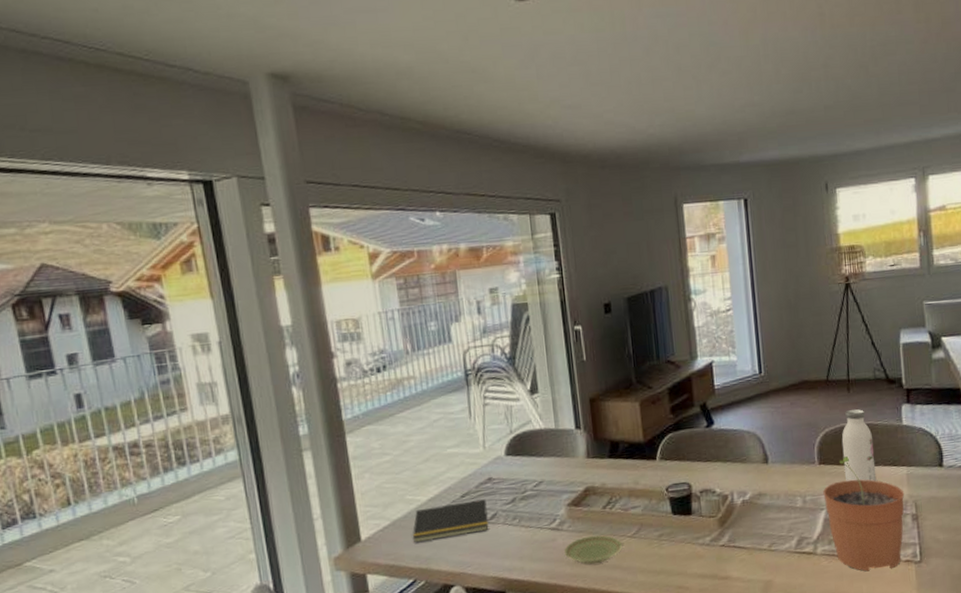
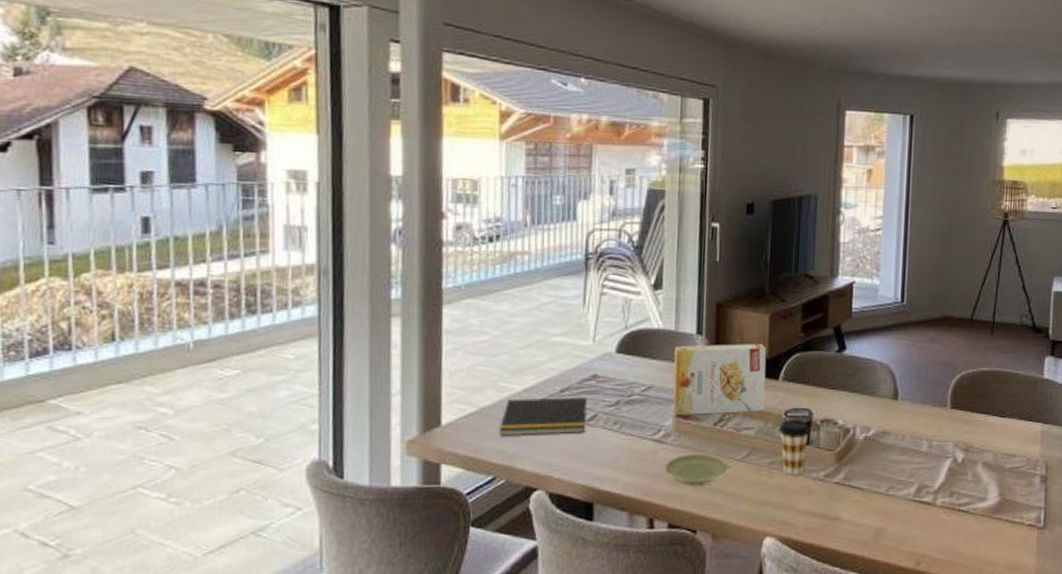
cereal box: none [558,430,647,504] -> present [672,344,767,415]
coffee cup: none [662,493,692,544] -> present [778,419,811,475]
plant pot: present [823,456,905,572] -> none [951,404,1036,532]
water bottle: present [841,409,877,482] -> none [976,354,1011,435]

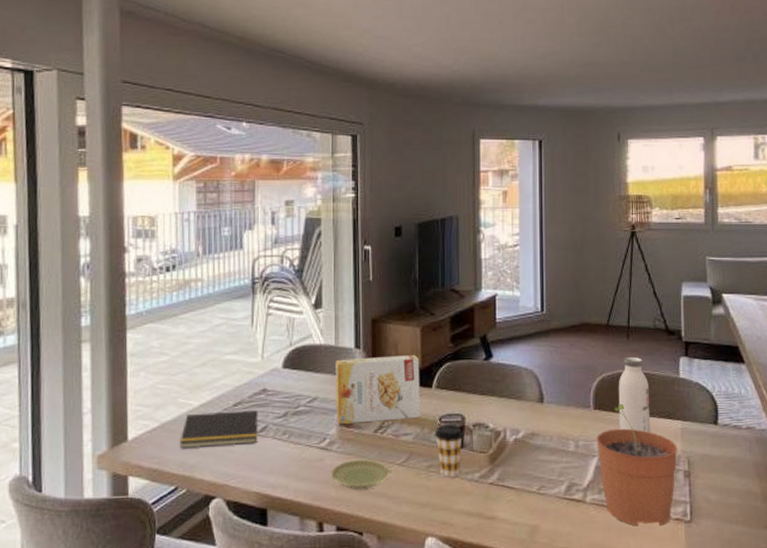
plant pot: none [951,404,1036,532] -> present [596,404,678,526]
water bottle: none [976,354,1011,435] -> present [618,356,651,433]

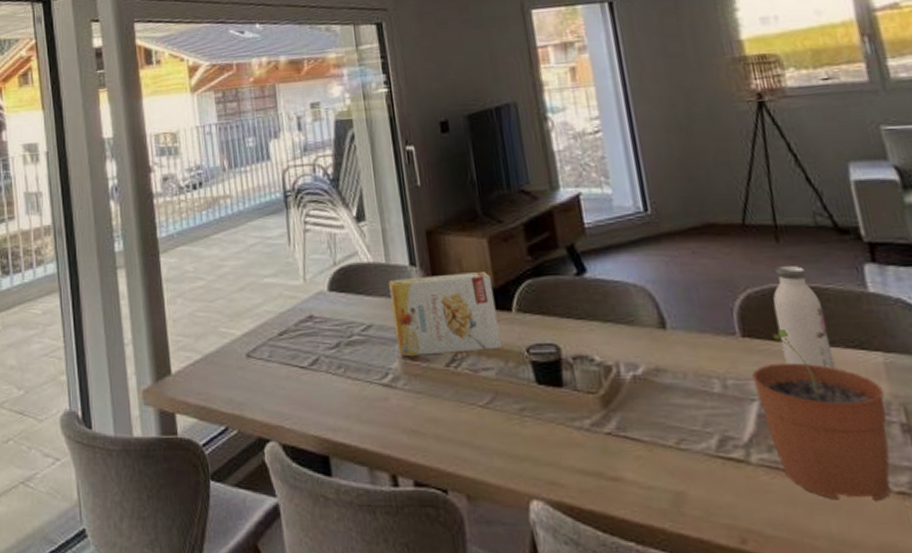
notepad: present [179,410,258,448] -> none [225,340,310,382]
plate: present [330,459,390,490] -> none [398,399,472,437]
coffee cup: present [434,424,464,477] -> none [522,357,565,424]

